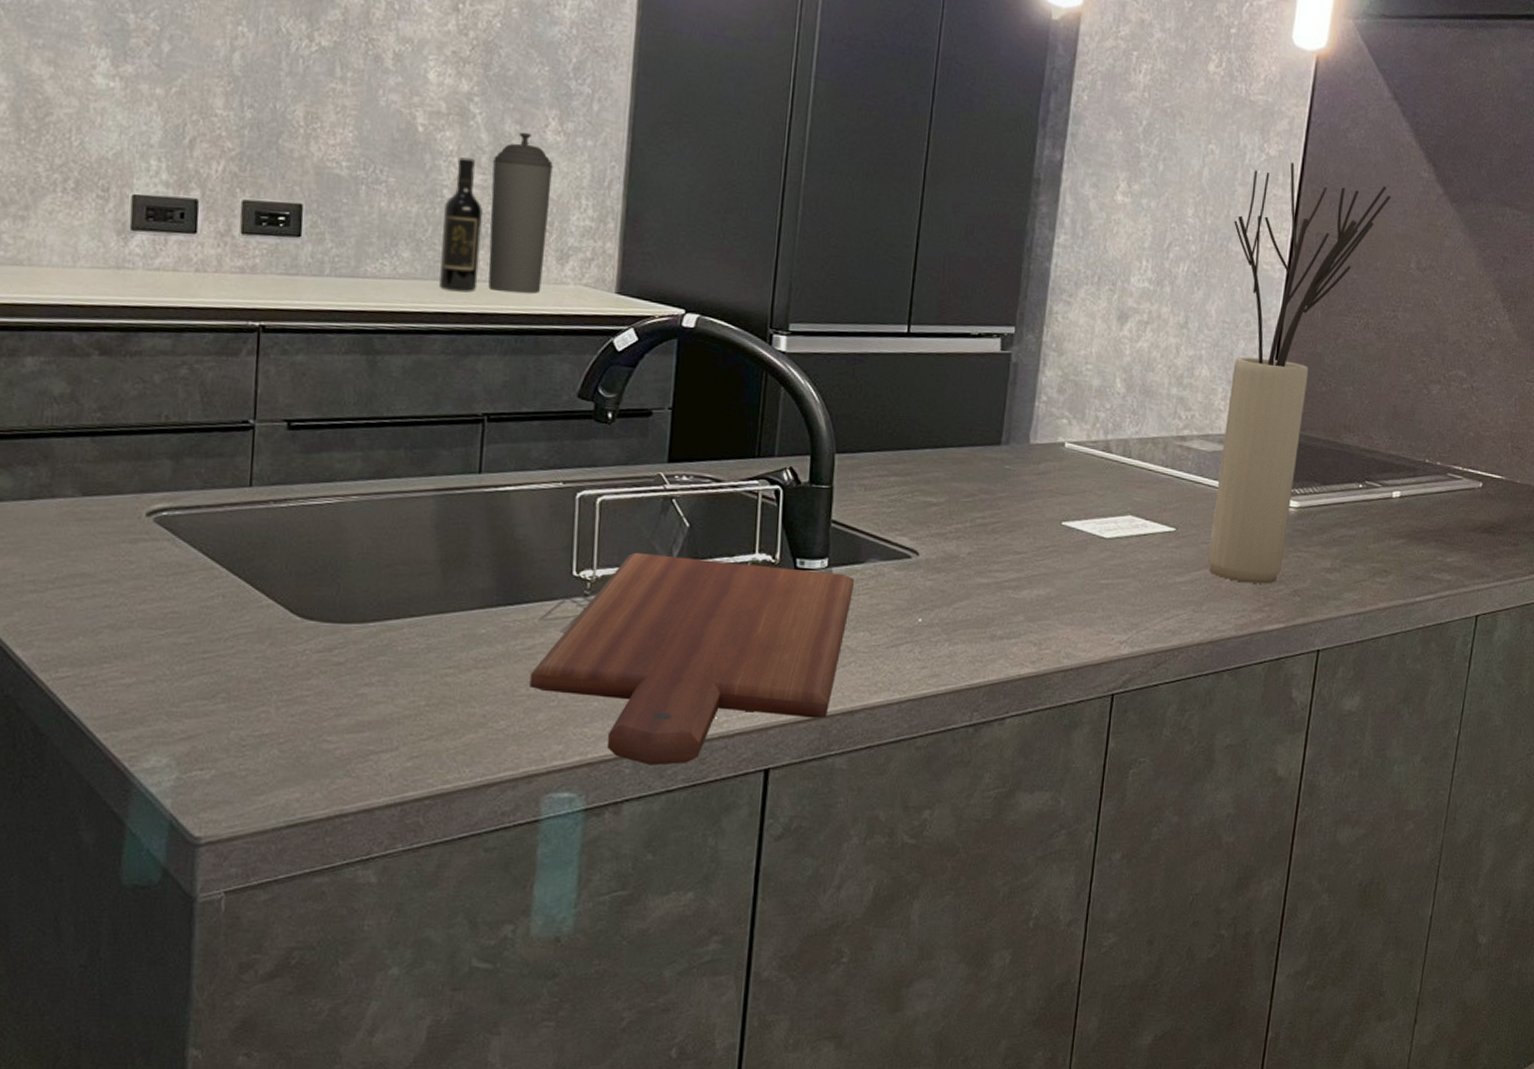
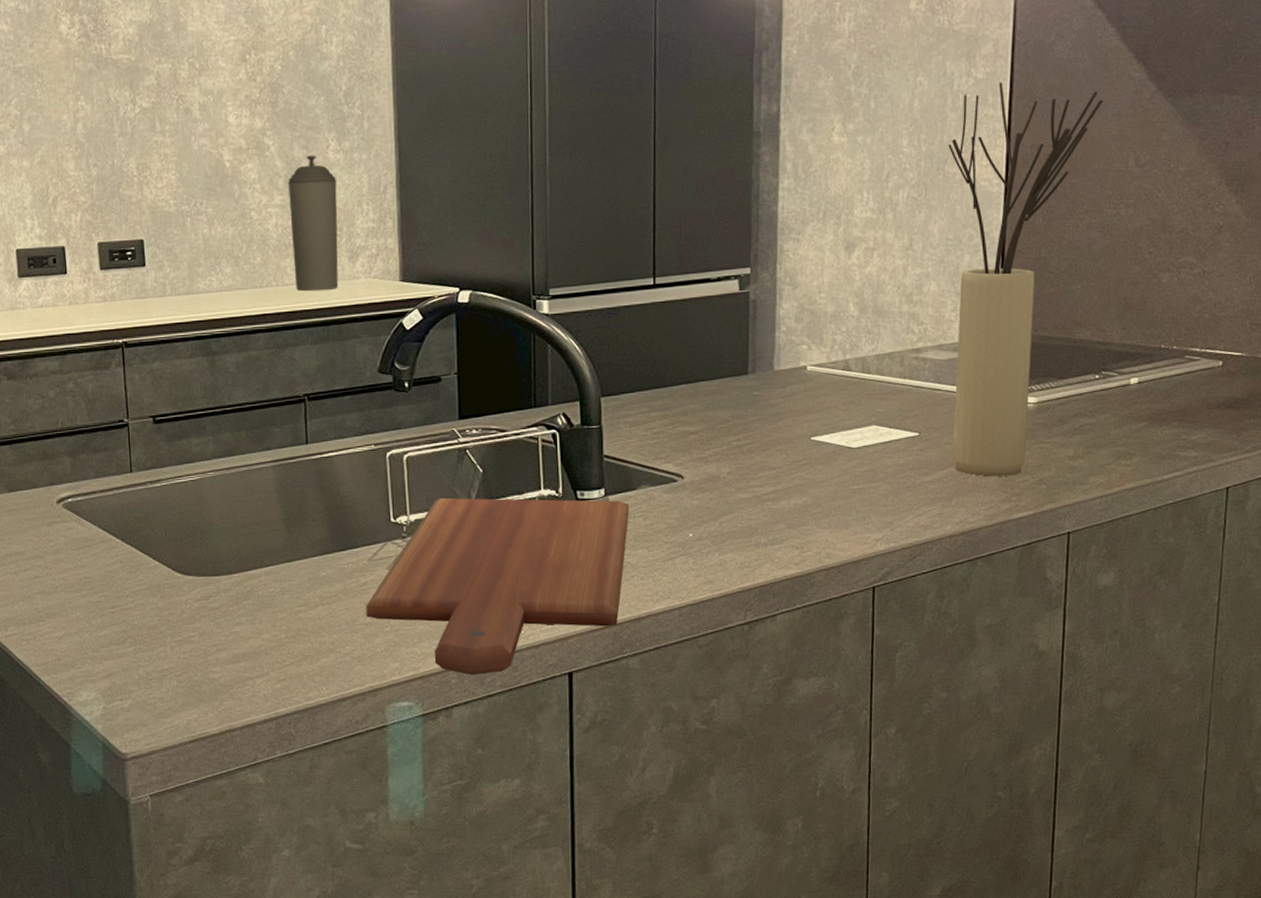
wine bottle: present [438,157,484,293] -> none [253,183,287,297]

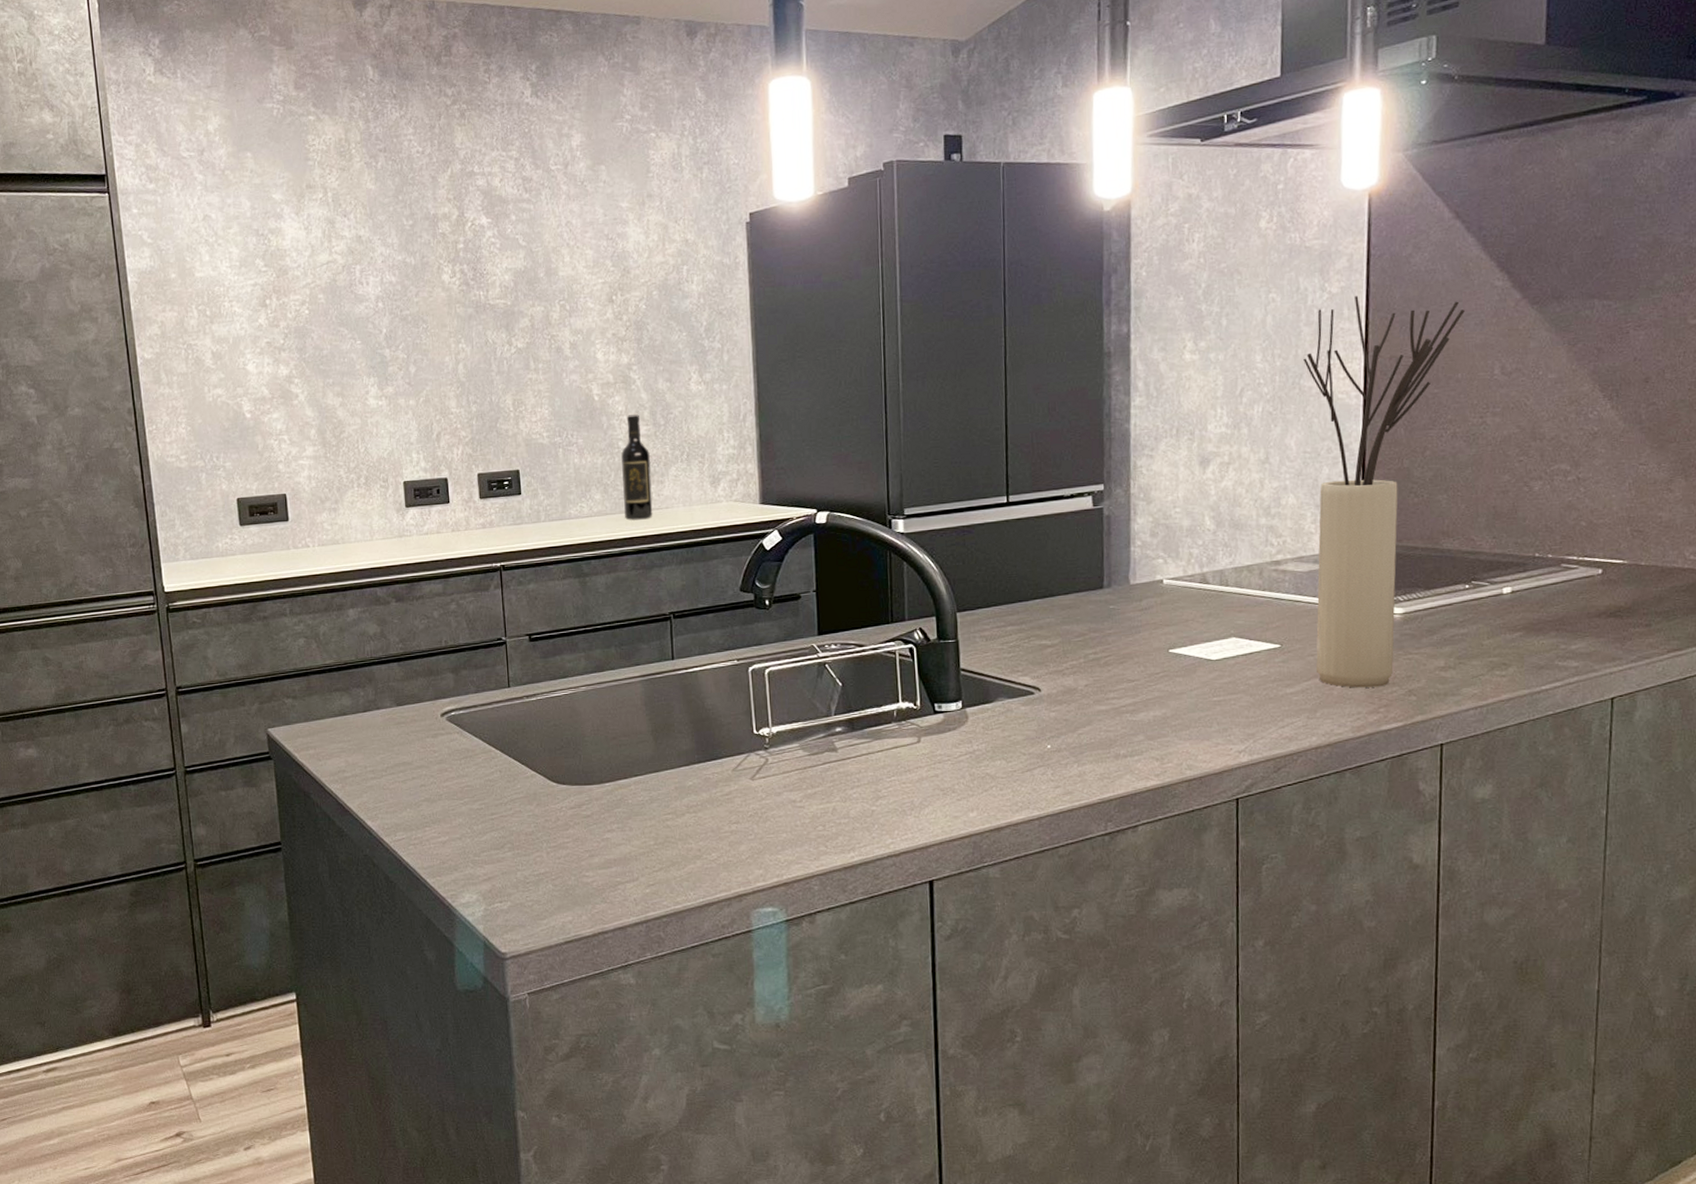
wine bottle: none [253,183,287,297] -> present [620,414,653,522]
canister: present [287,156,339,292] -> none [652,388,702,516]
cutting board: present [366,497,630,675] -> none [731,710,987,883]

